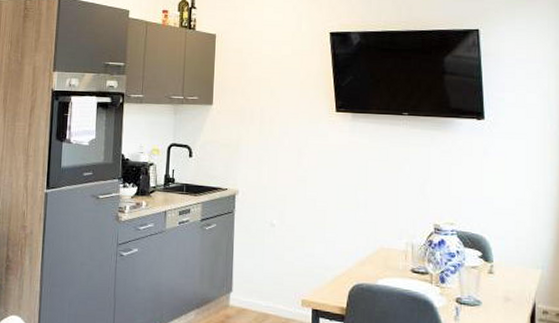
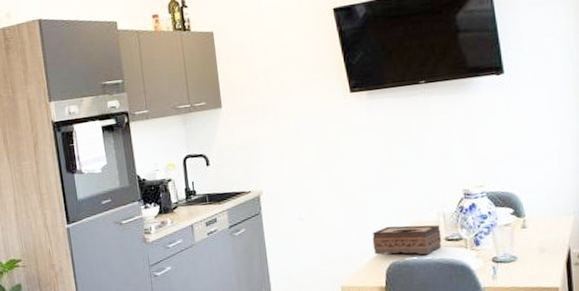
tissue box: none [339,247,408,283] -> present [372,224,442,255]

